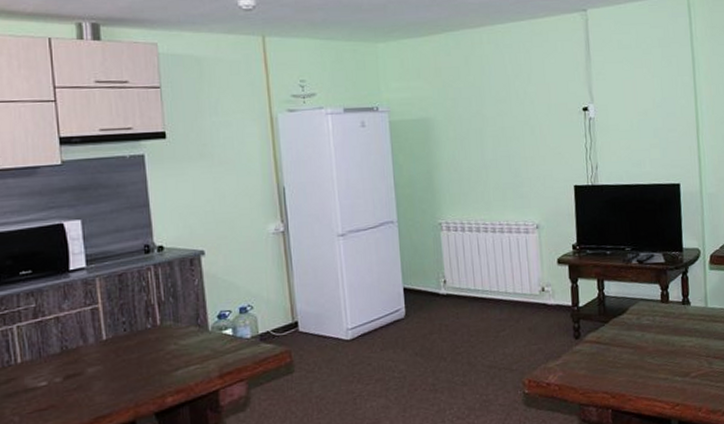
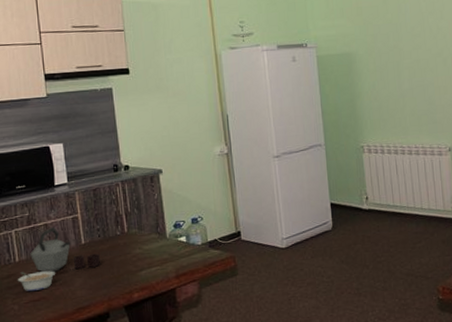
legume: none [20,373,69,400] -> present [18,271,56,292]
kettle: none [36,321,127,376] -> present [30,228,101,273]

